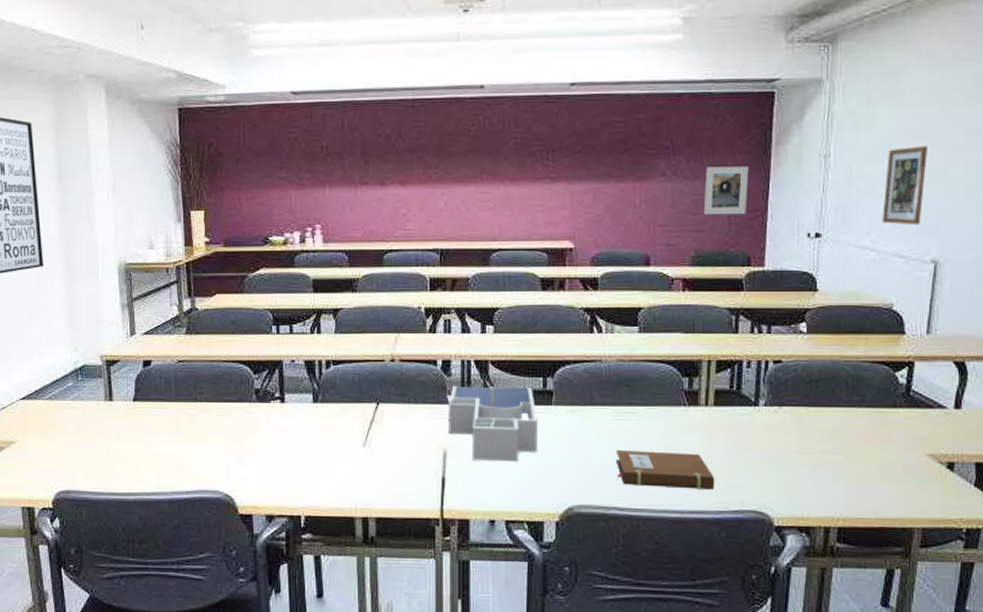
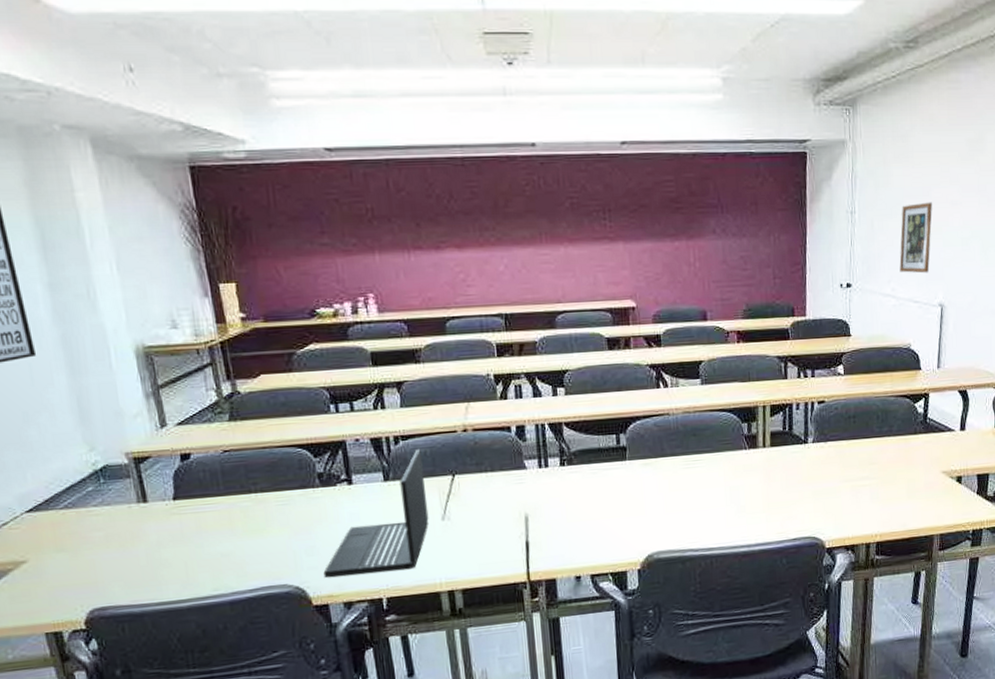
laptop: none [251,375,351,491] -> present [323,449,429,579]
desk organizer: present [448,386,537,463] -> none [526,446,616,521]
notebook: present [615,450,715,489] -> none [687,492,776,528]
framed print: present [703,166,749,215] -> none [751,223,789,270]

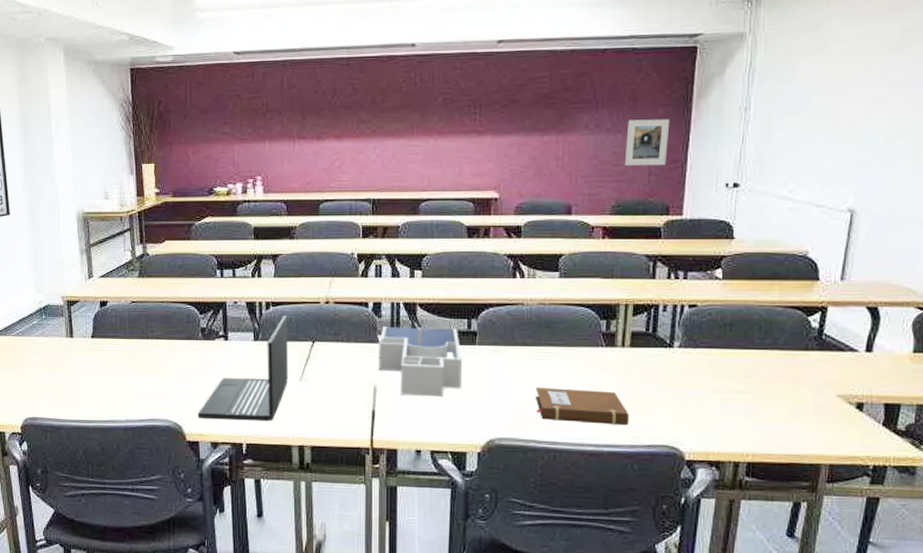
desk organizer: none [526,446,616,521] -> present [378,326,462,398]
notebook: none [687,492,776,528] -> present [535,388,630,425]
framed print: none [751,223,789,270] -> present [624,119,670,166]
wall art: present [899,202,932,274] -> none [800,97,848,175]

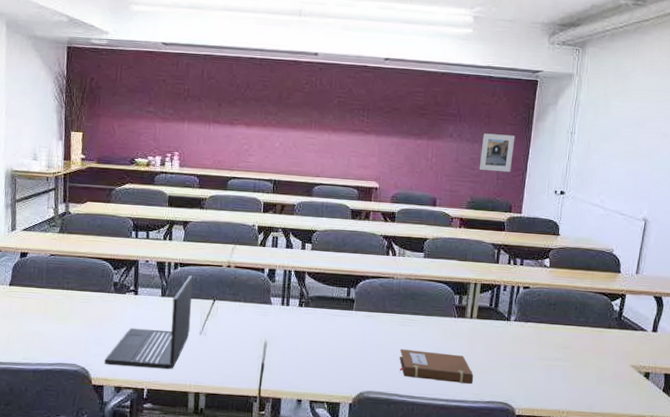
desk organizer: present [378,326,462,398] -> none [269,290,341,355]

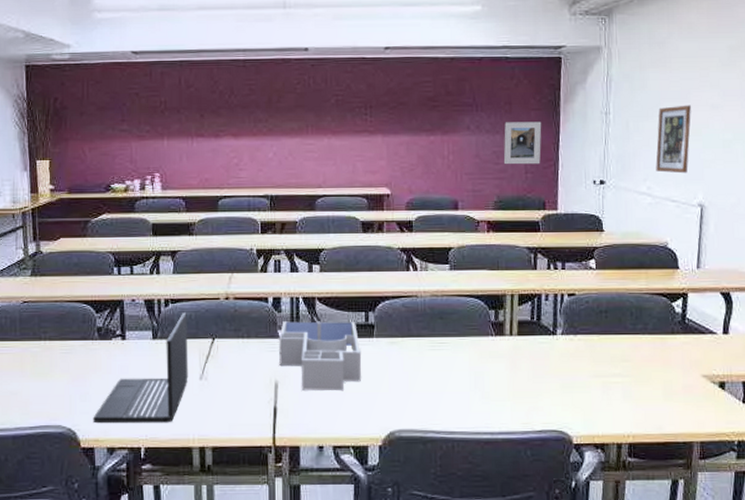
desk organizer: none [269,290,341,355] -> present [279,321,361,391]
notebook: present [399,349,474,384] -> none [431,378,521,412]
wall art: none [610,131,645,191] -> present [656,105,691,174]

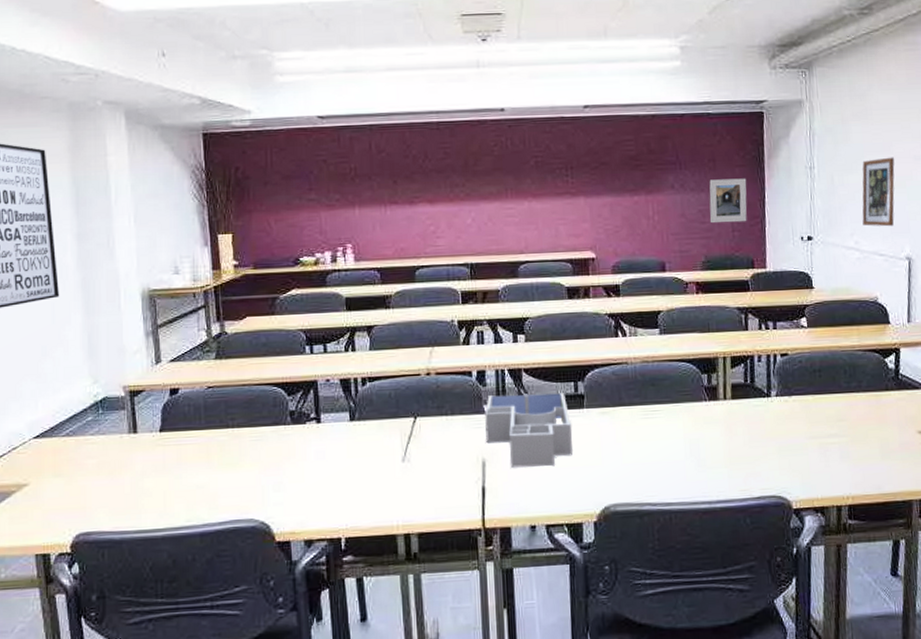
laptop: present [93,312,188,424] -> none [288,391,390,515]

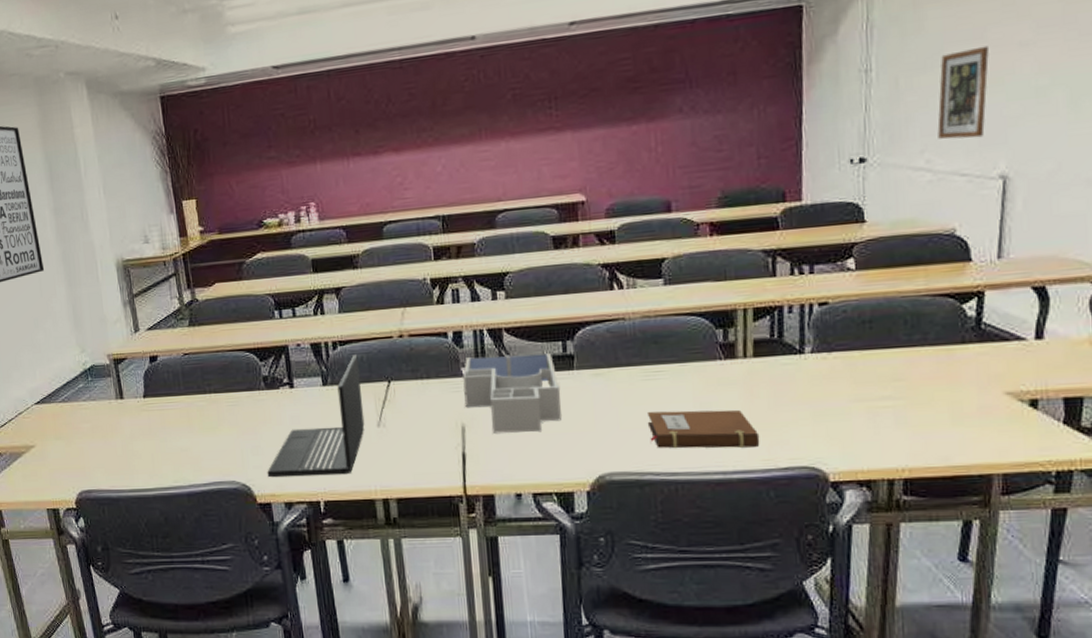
laptop: none [288,391,390,515] -> present [267,354,365,478]
notebook: none [645,445,738,481] -> present [646,409,760,449]
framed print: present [709,178,747,223] -> none [728,92,778,151]

